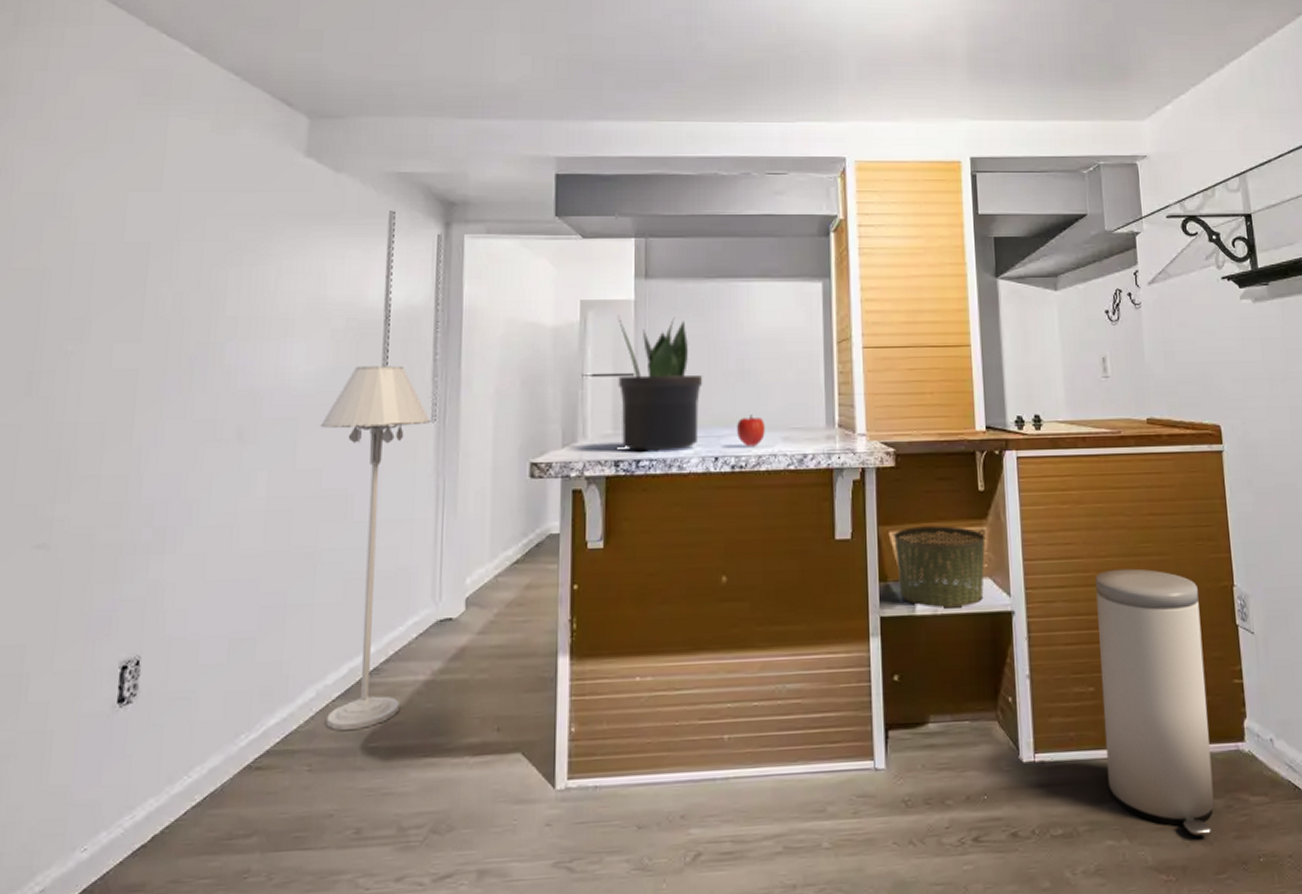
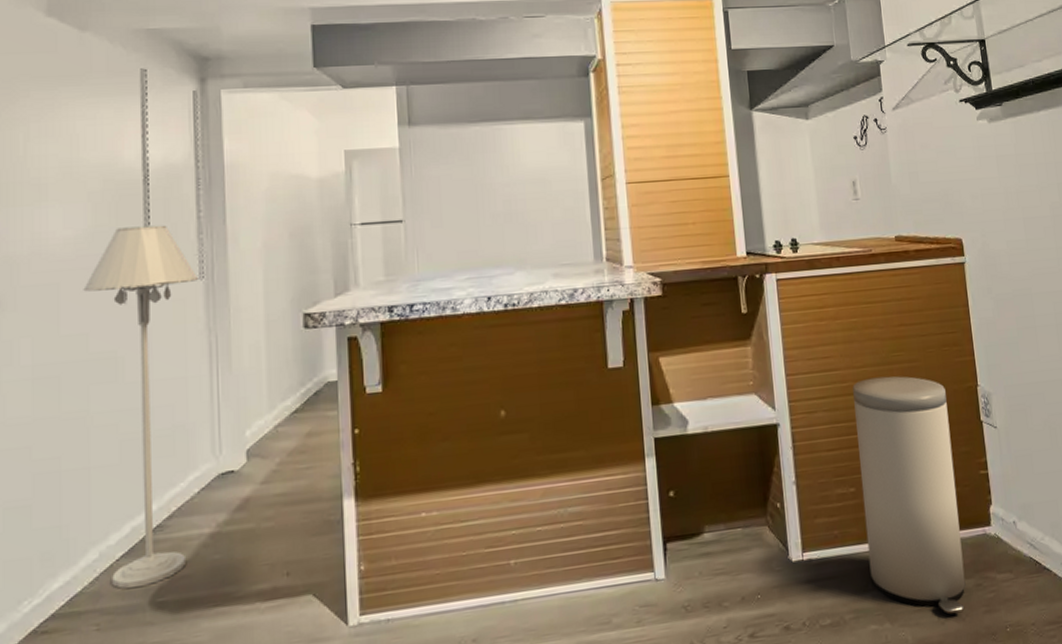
planter: present [618,316,703,453] -> none [384,162,472,296]
fruit: present [737,414,765,447] -> none [508,254,536,286]
basket: present [892,525,986,609] -> none [662,348,751,426]

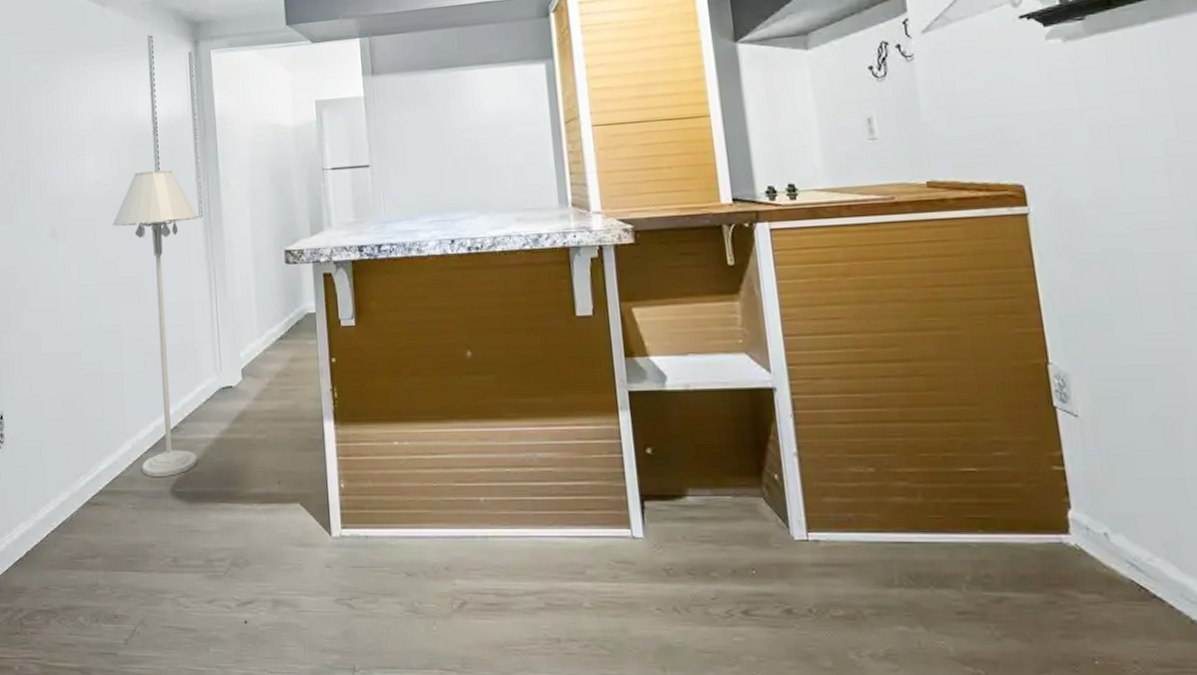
pedal bin: present [853,376,966,614] -> none [870,344,1032,631]

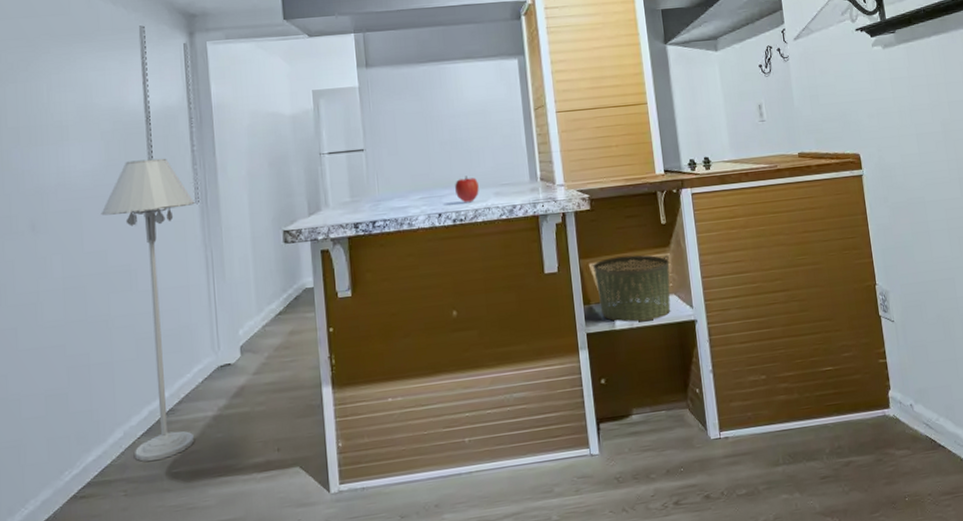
fruit: none [470,198,498,229] -> present [455,176,479,203]
basket: none [636,301,740,384] -> present [592,255,671,323]

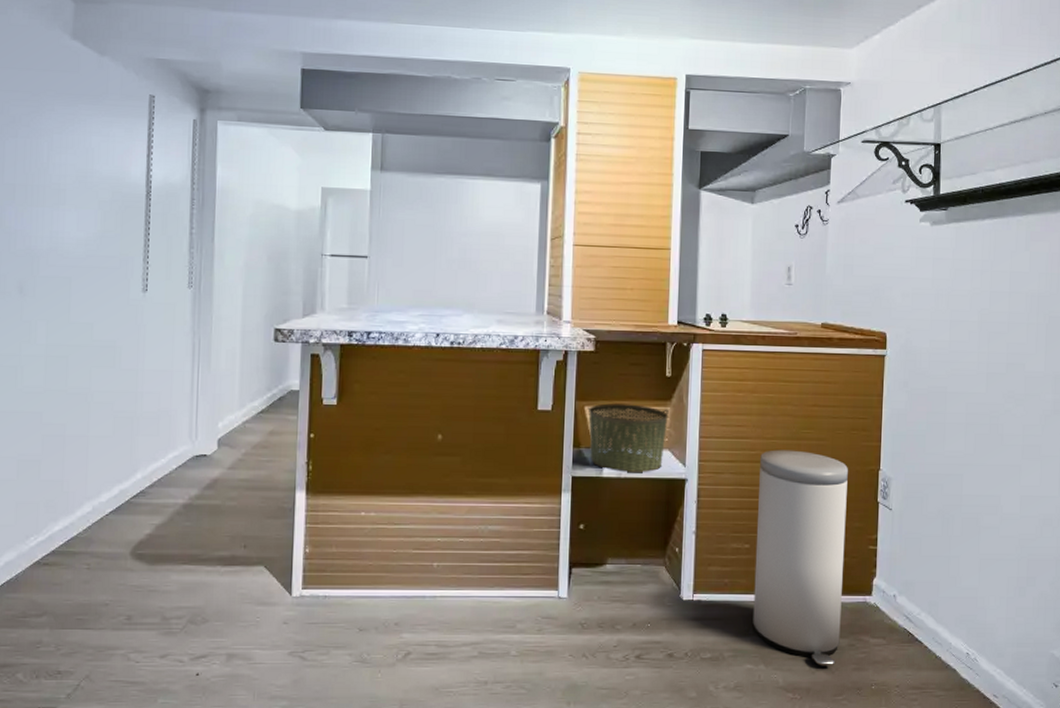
floor lamp: present [101,158,195,462] -> none [91,235,188,540]
fruit: present [455,176,479,203] -> none [457,298,482,327]
pedal bin: none [762,277,868,486] -> present [753,449,848,666]

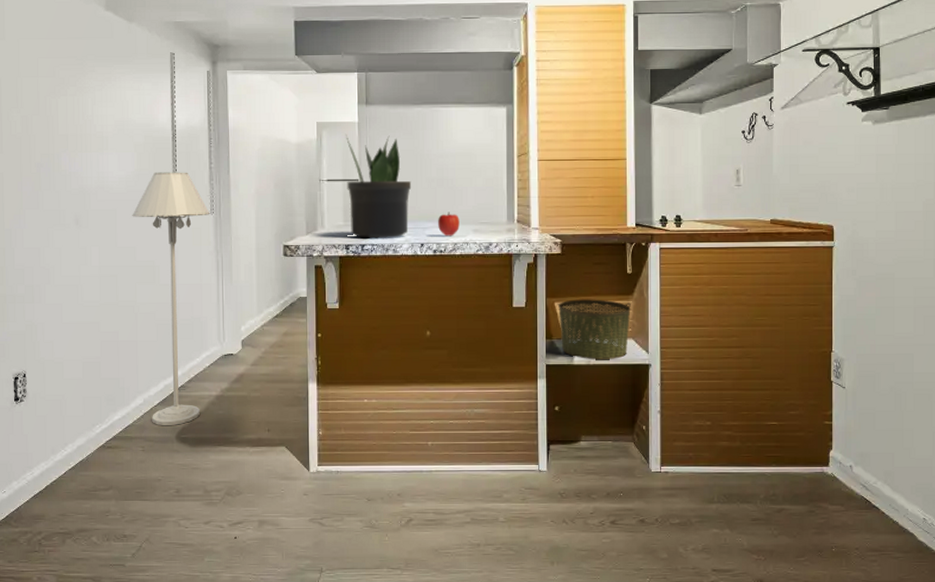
floor lamp: none [91,235,188,540] -> present [132,172,210,426]
planter: none [353,204,429,327] -> present [346,135,412,240]
fruit: none [457,298,482,327] -> present [438,212,460,237]
pedal bin: present [753,449,848,666] -> none [717,336,801,530]

